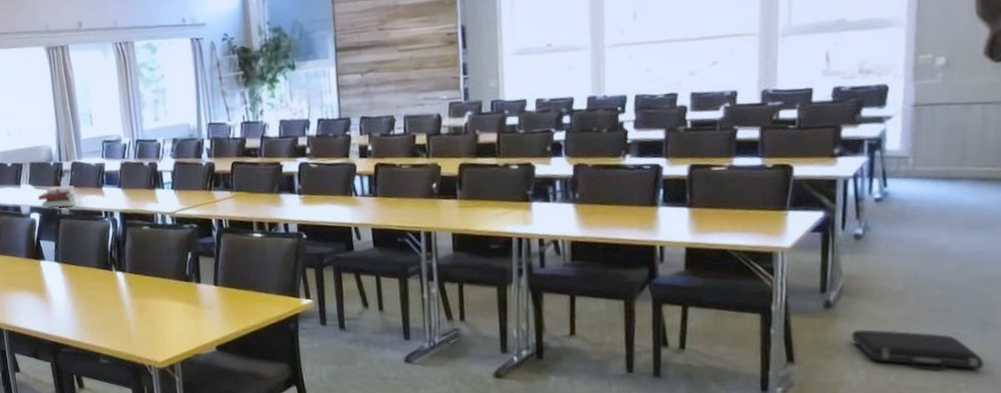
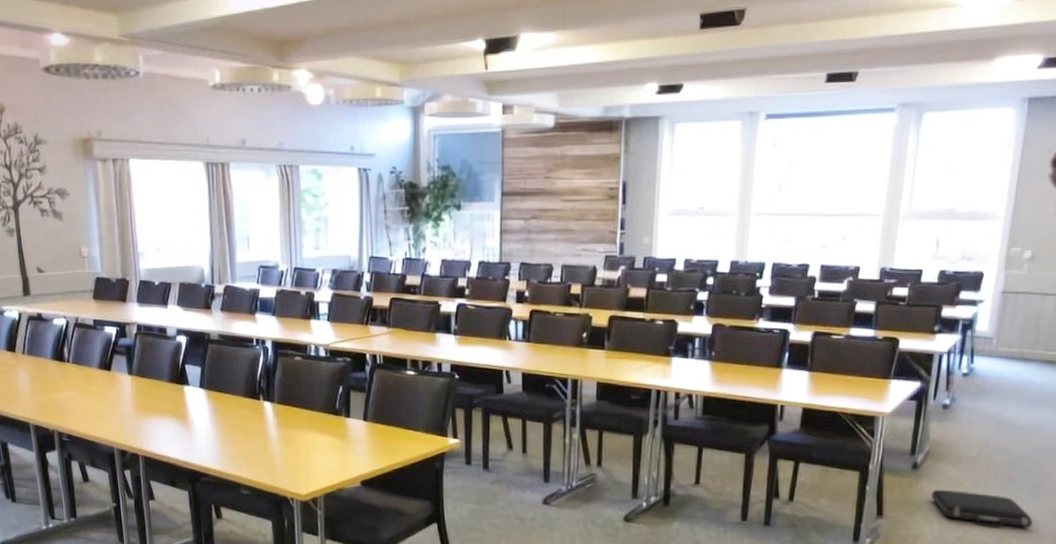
books: present [37,185,77,209] -> none [185,310,227,333]

